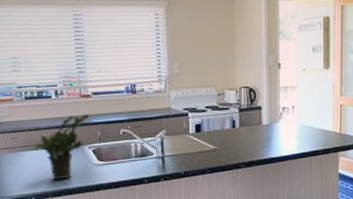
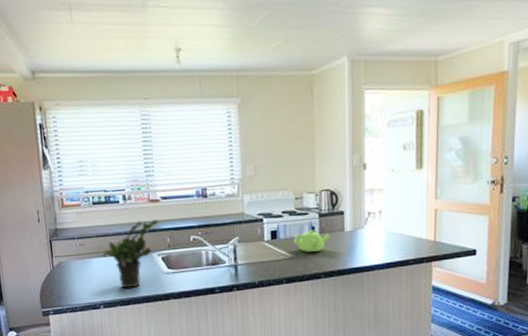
teapot: none [216,123,250,144] -> present [294,230,331,252]

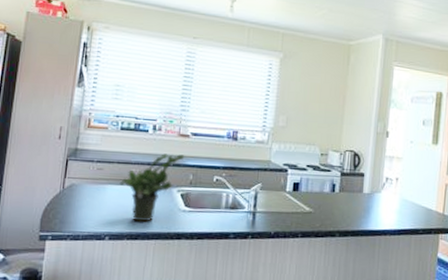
teapot: present [294,230,331,252] -> none [314,187,349,209]

